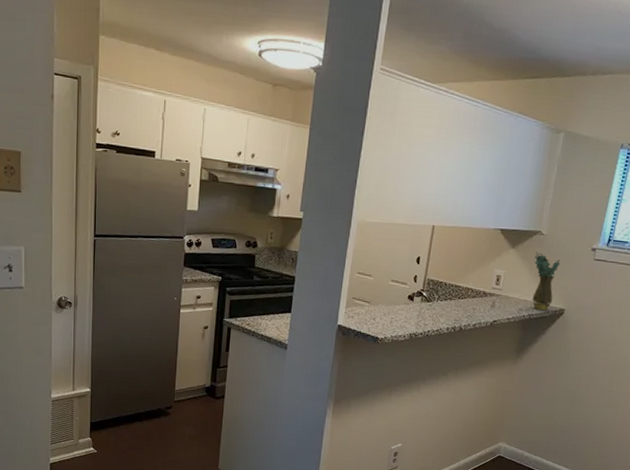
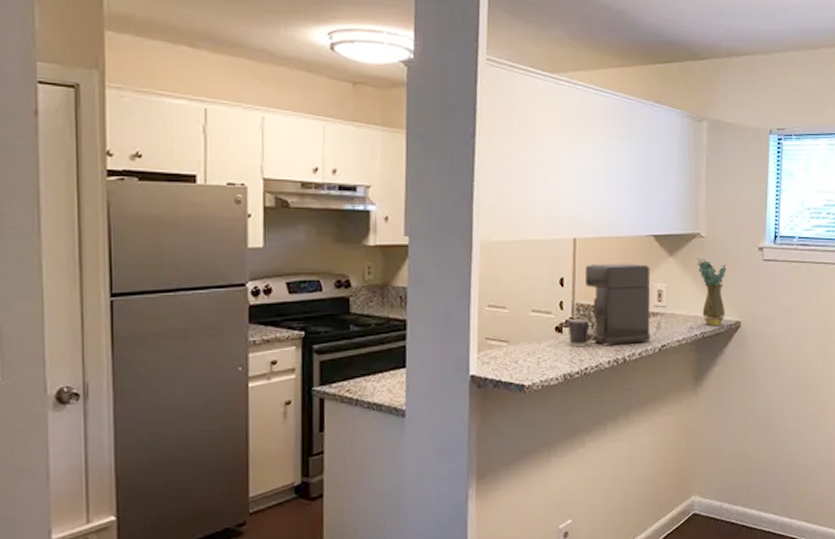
mug: none [417,290,440,313] -> present [568,318,595,346]
coffee maker: none [432,248,494,316] -> present [585,263,651,345]

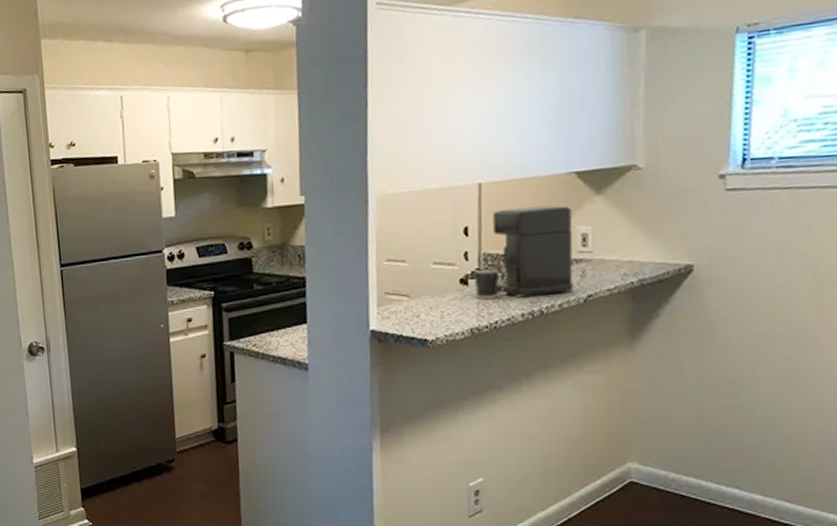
vase: present [697,258,727,325] -> none [633,193,674,271]

